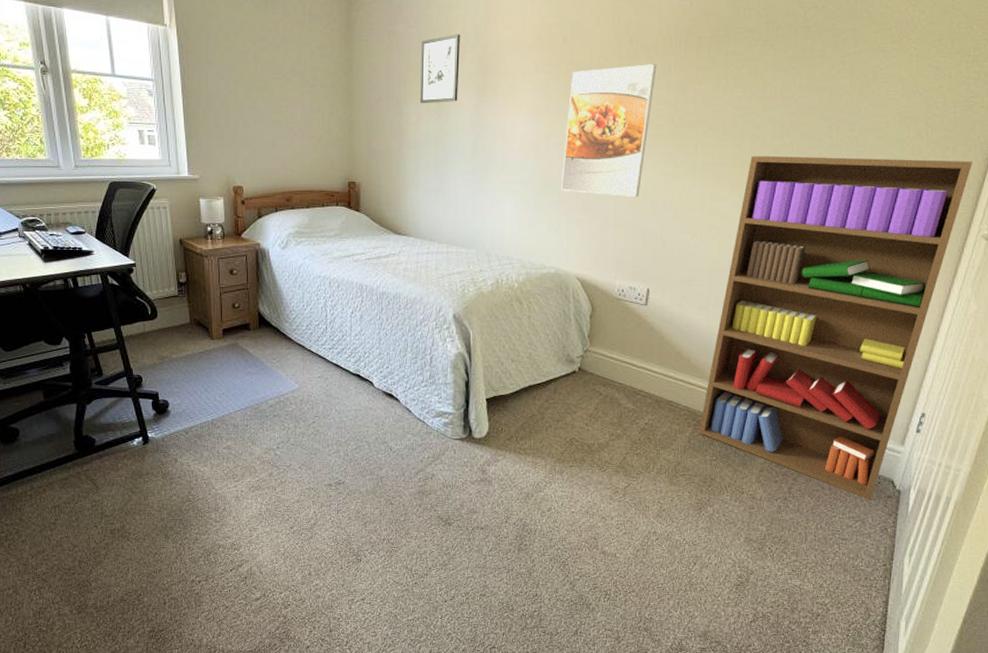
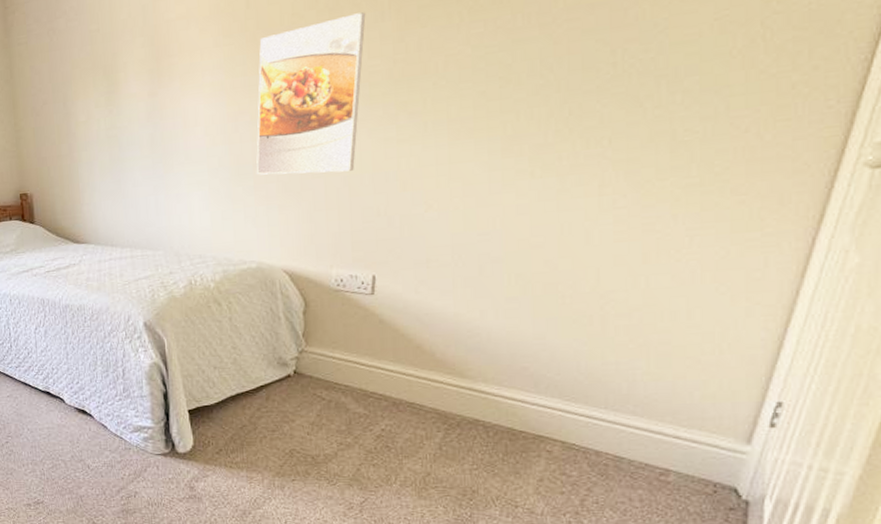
wall art: present [419,34,460,104] -> none [84,18,129,102]
bookshelf: present [698,156,973,501] -> none [451,65,842,514]

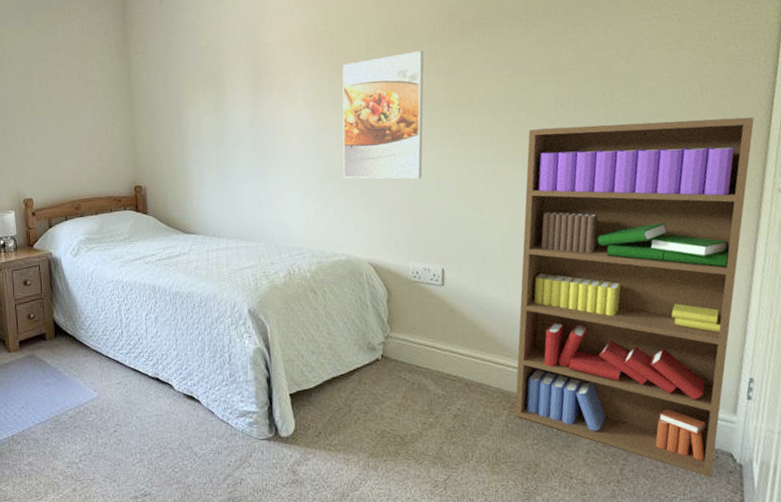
bookshelf: none [451,65,842,514] -> present [515,117,754,478]

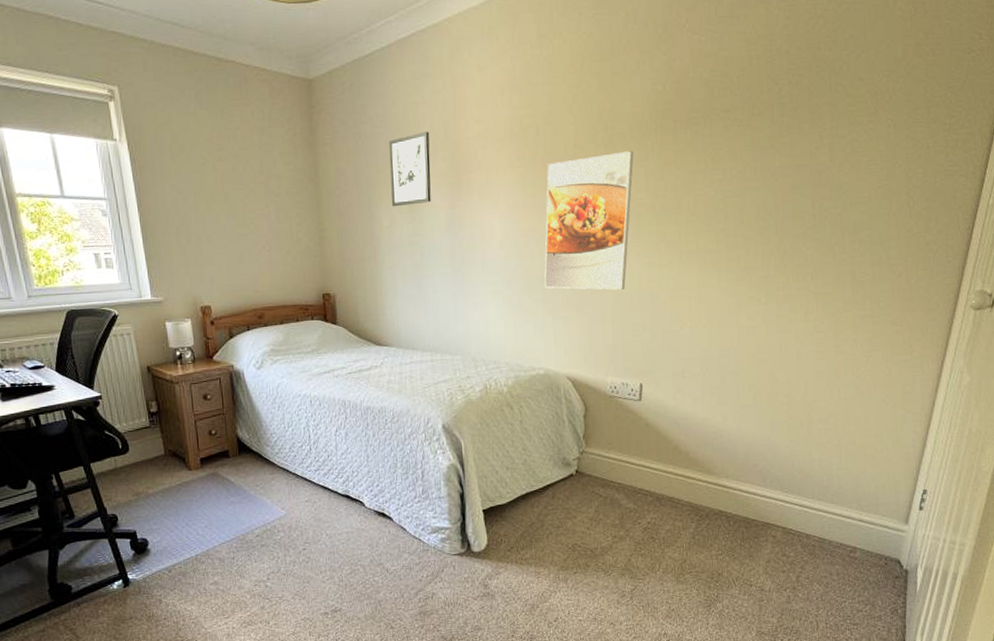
wall art: none [195,39,234,107] -> present [389,131,431,207]
bookshelf: present [515,117,754,478] -> none [702,231,956,583]

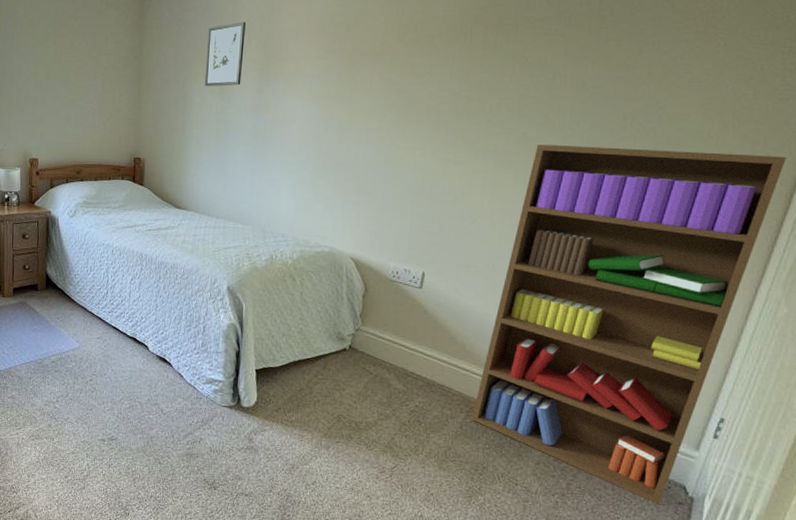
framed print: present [544,151,634,290] -> none [338,52,441,181]
bookshelf: none [702,231,956,583] -> present [471,144,786,505]

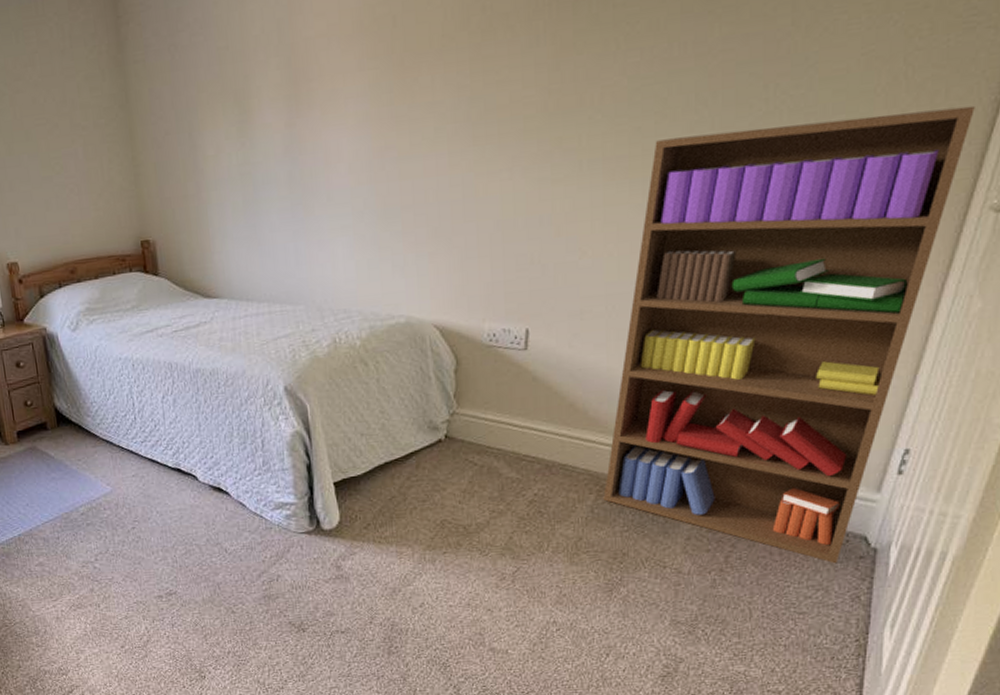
wall art: present [204,22,246,87] -> none [211,34,264,132]

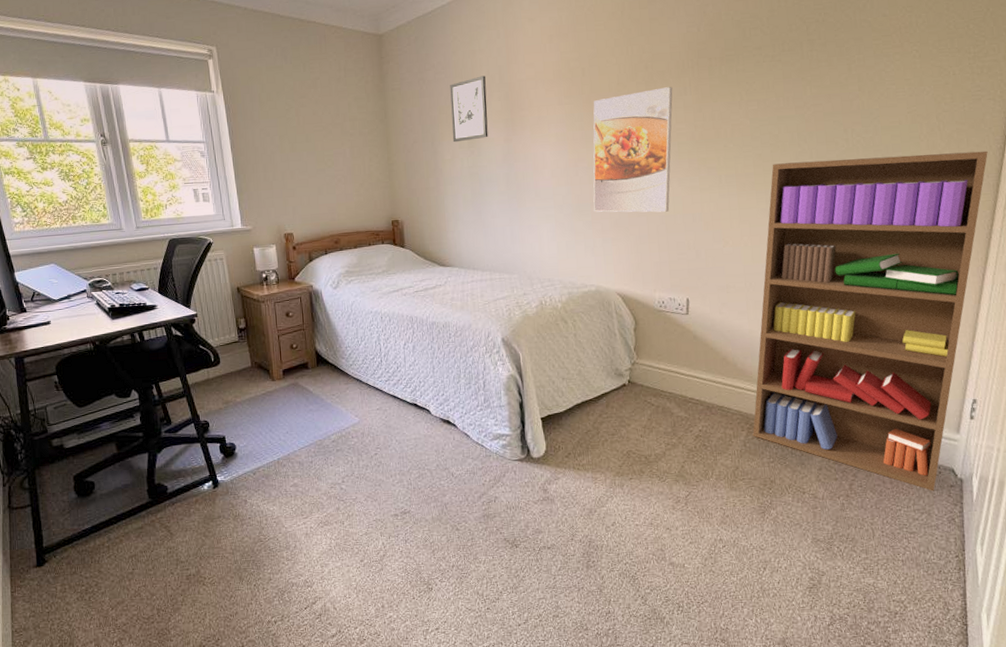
wall art: none [211,34,264,132] -> present [450,75,488,143]
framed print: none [404,35,520,219] -> present [593,87,673,213]

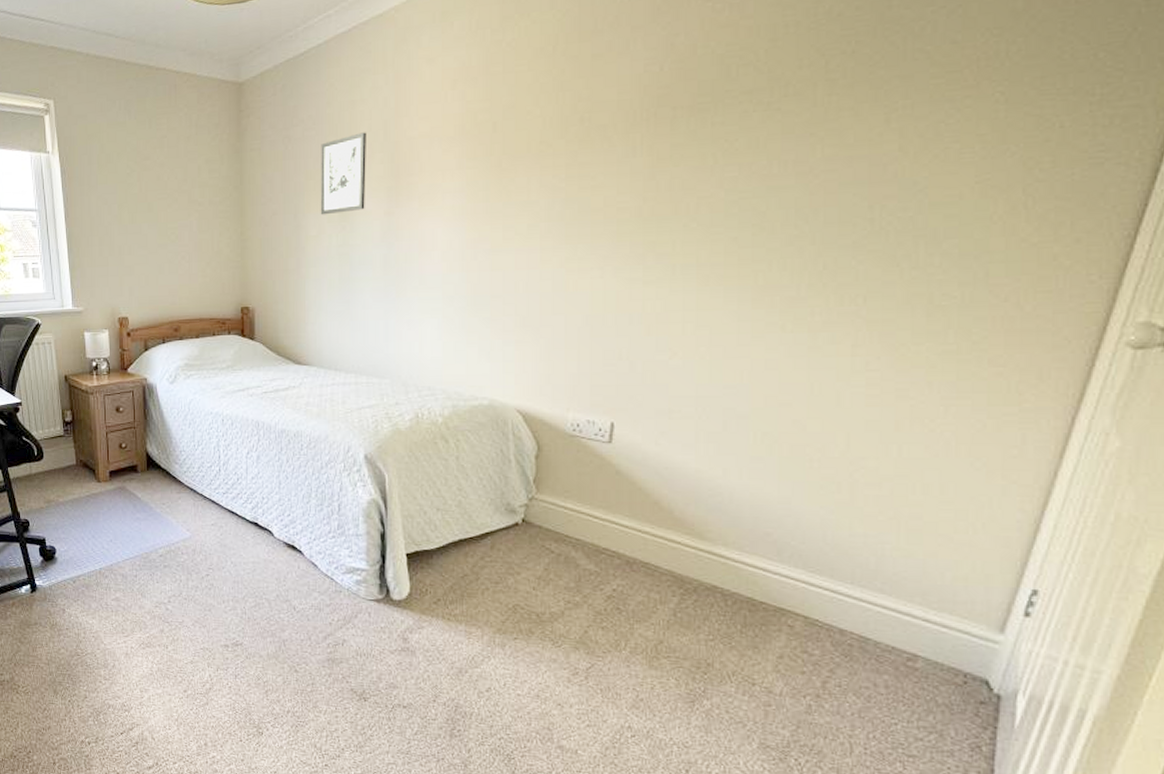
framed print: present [593,87,673,213] -> none [493,146,617,310]
bookshelf: present [753,151,988,491] -> none [687,239,1105,706]

